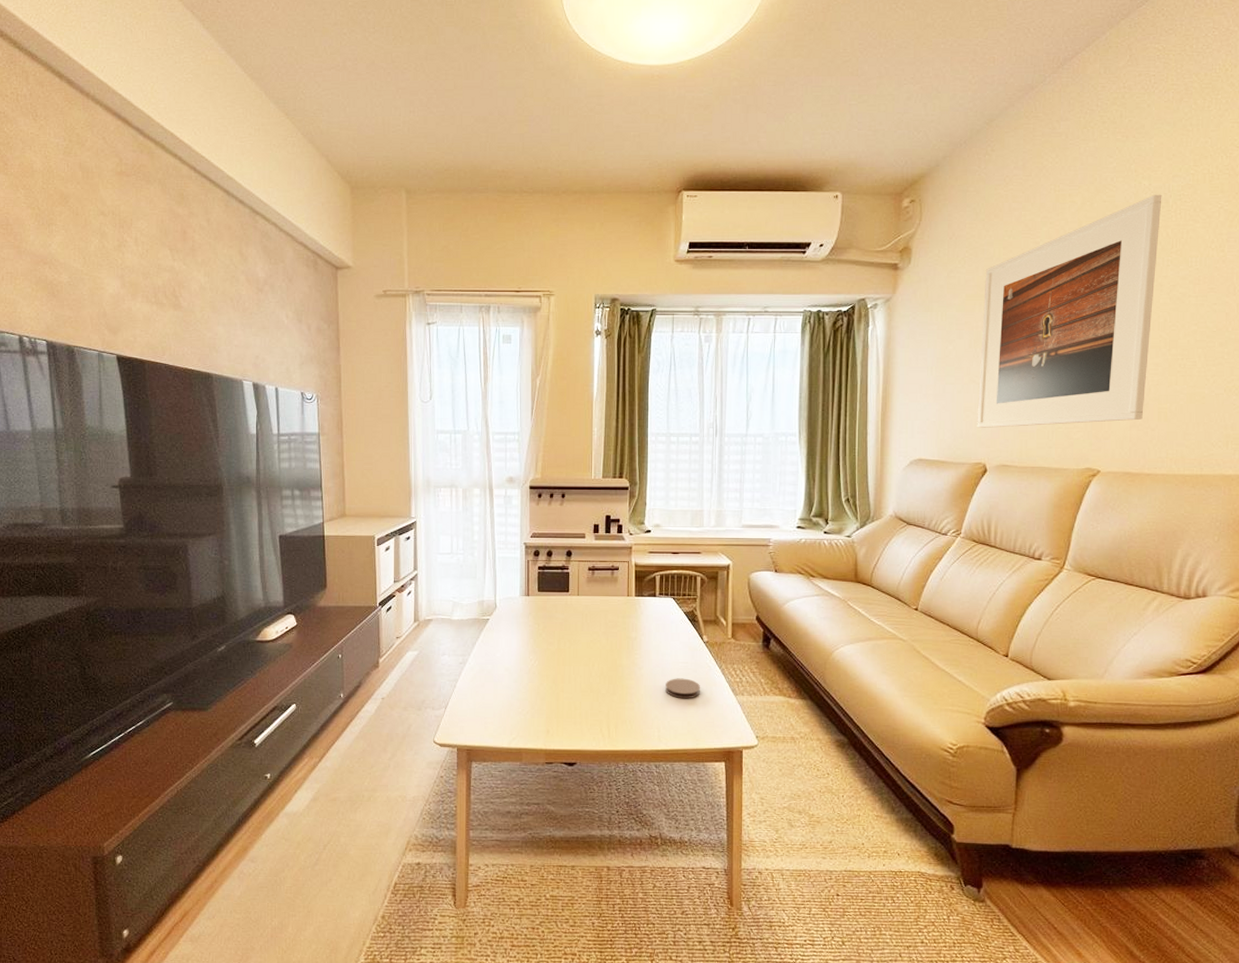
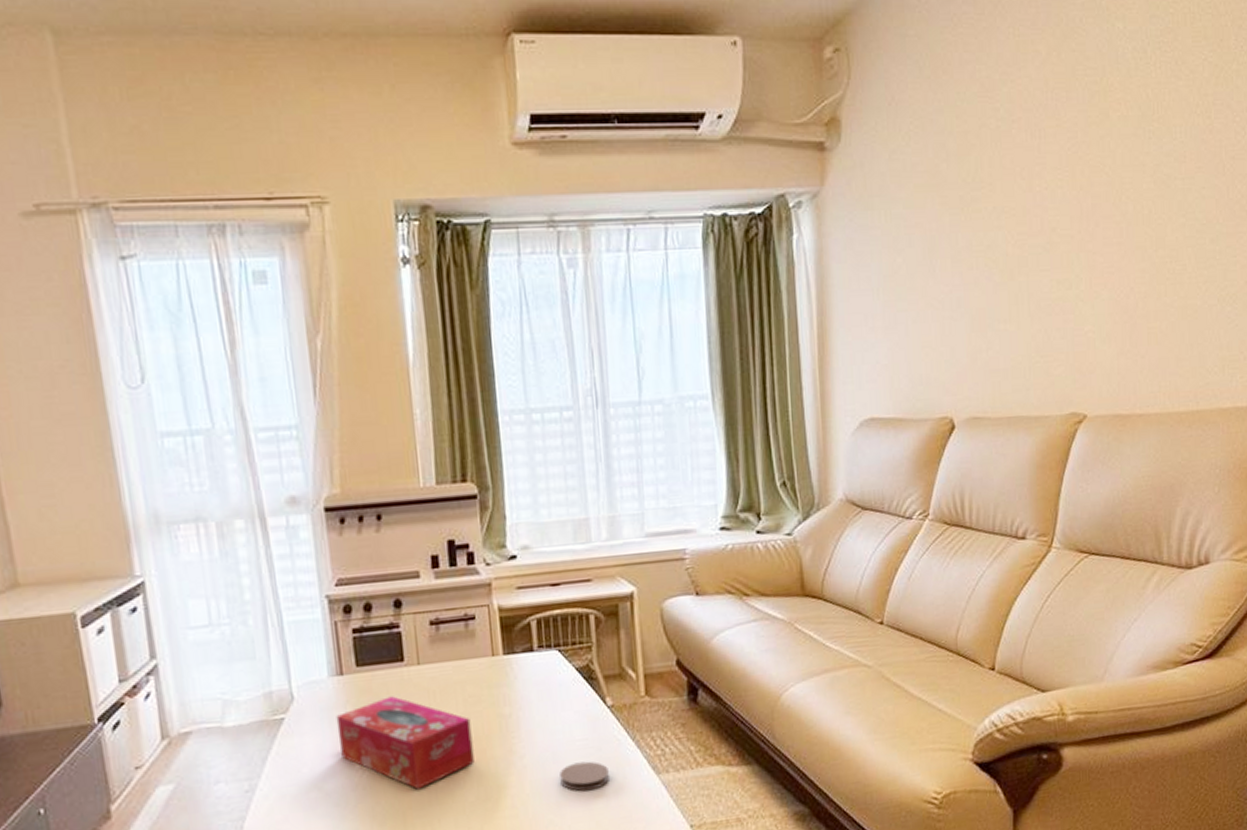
tissue box: none [521,614,608,679] -> present [336,696,475,790]
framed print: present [977,194,1162,429] -> none [936,41,1139,371]

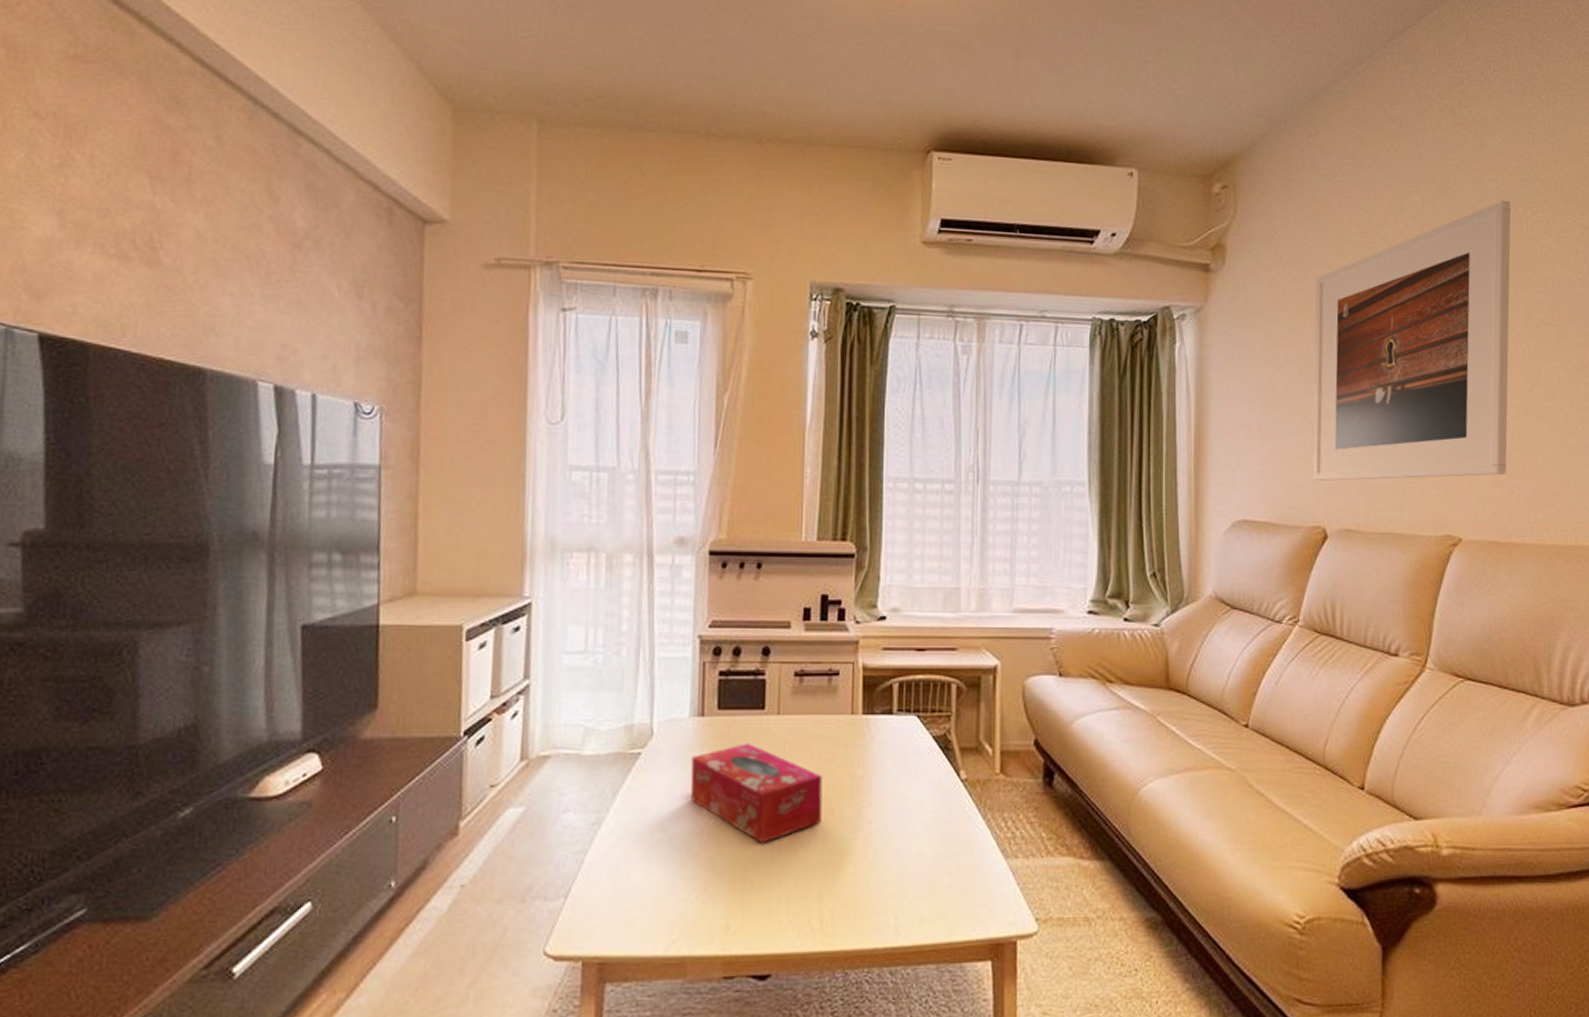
coaster: present [560,761,609,791] -> none [906,835,956,867]
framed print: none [936,41,1139,371] -> present [1312,200,1511,482]

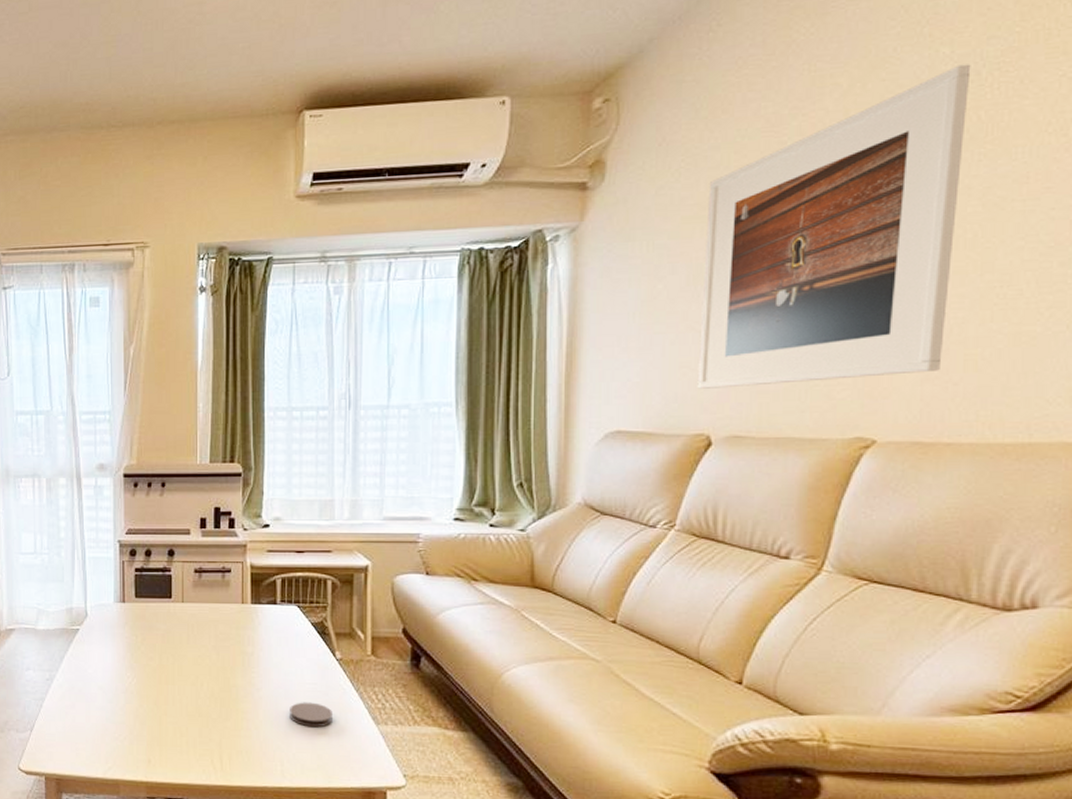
tissue box: present [690,743,822,844] -> none [116,624,219,701]
coaster: none [906,835,956,867] -> present [290,702,332,728]

